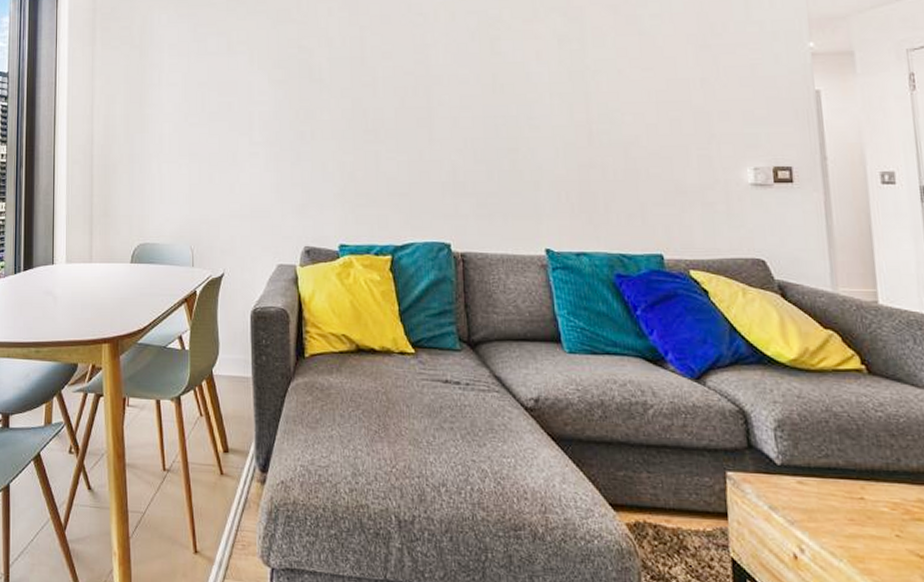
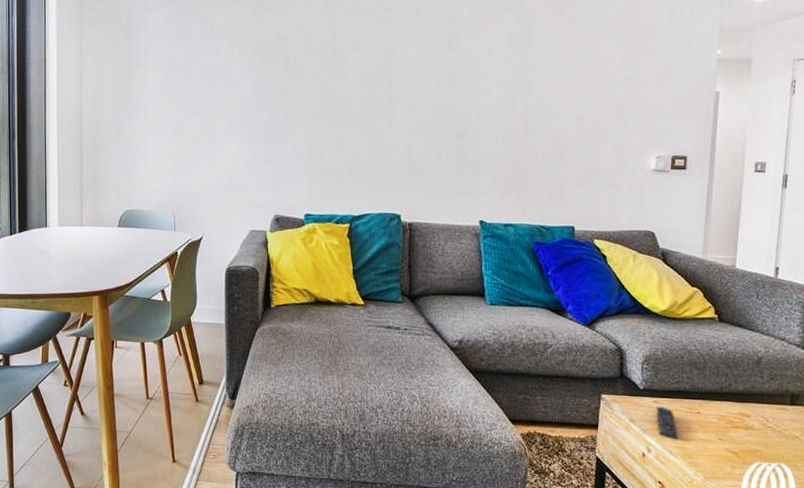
remote control: none [802,488,840,537] -> present [656,406,679,440]

